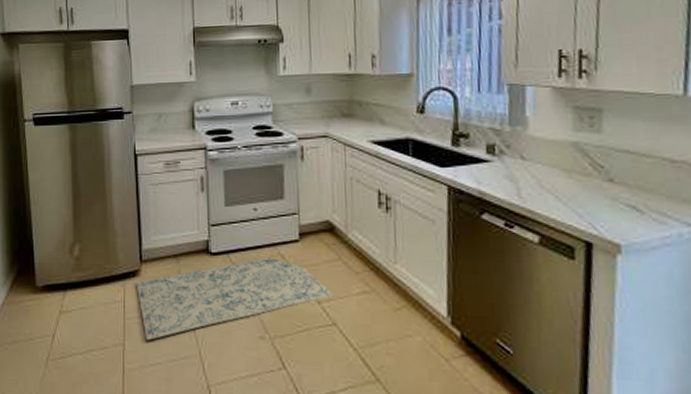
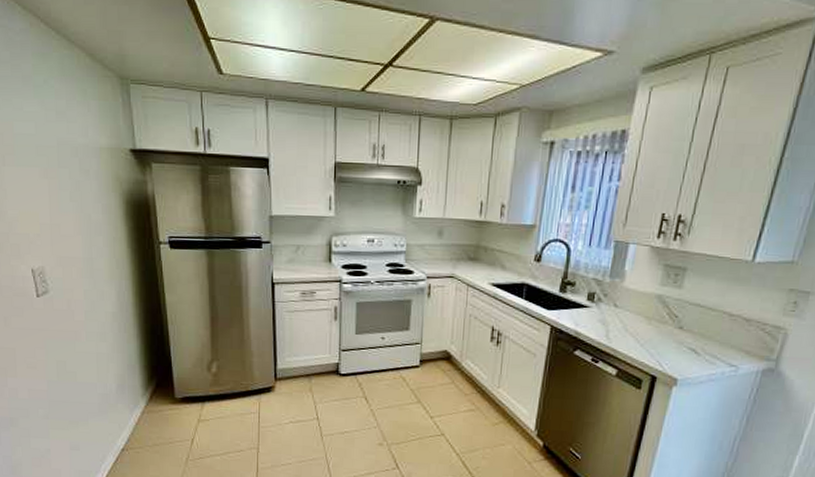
rug: present [136,257,334,341] -> none [270,379,444,445]

